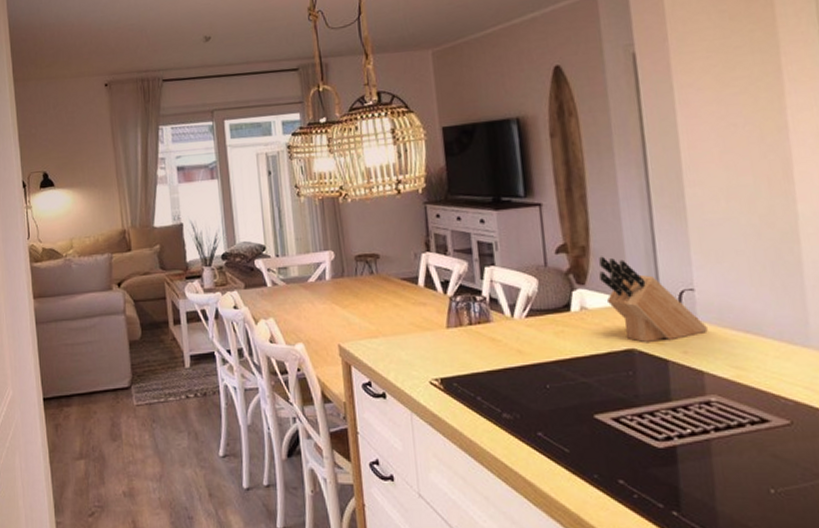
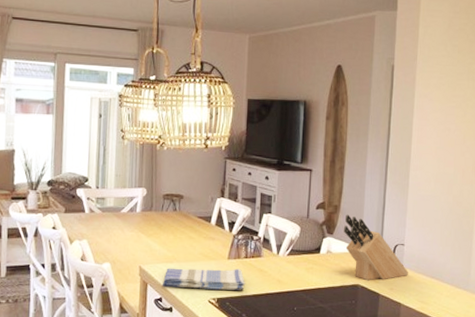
dish towel: none [368,339,476,369] -> present [162,268,246,291]

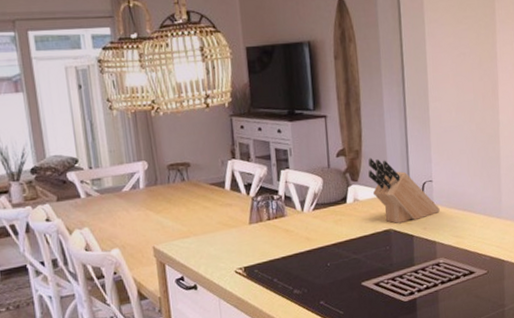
dish towel: present [162,268,246,291] -> none [181,232,273,266]

